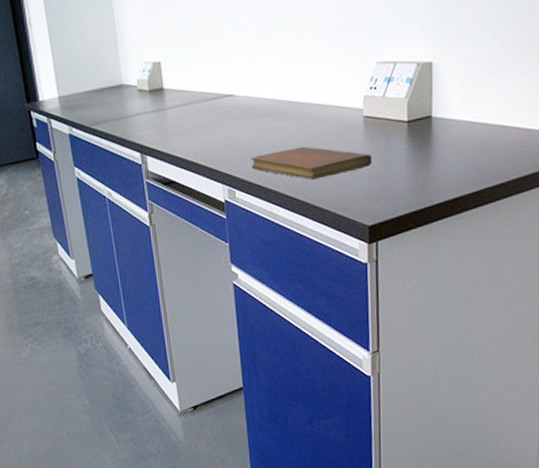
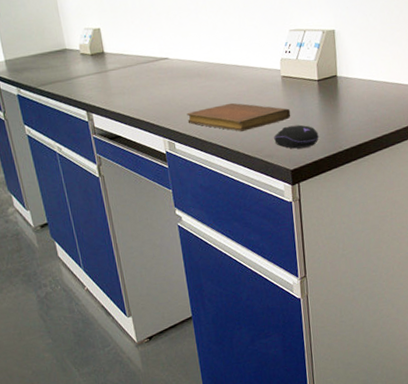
computer mouse: none [350,173,405,201] -> present [274,124,319,149]

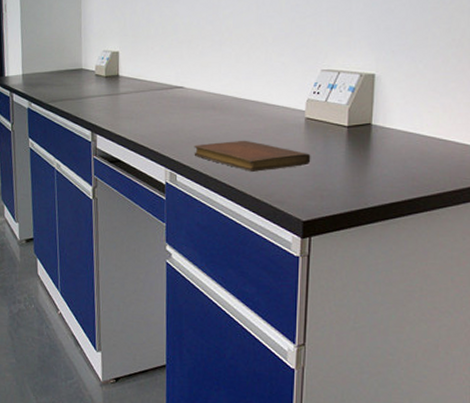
computer mouse: present [274,124,319,149] -> none [288,172,341,199]

